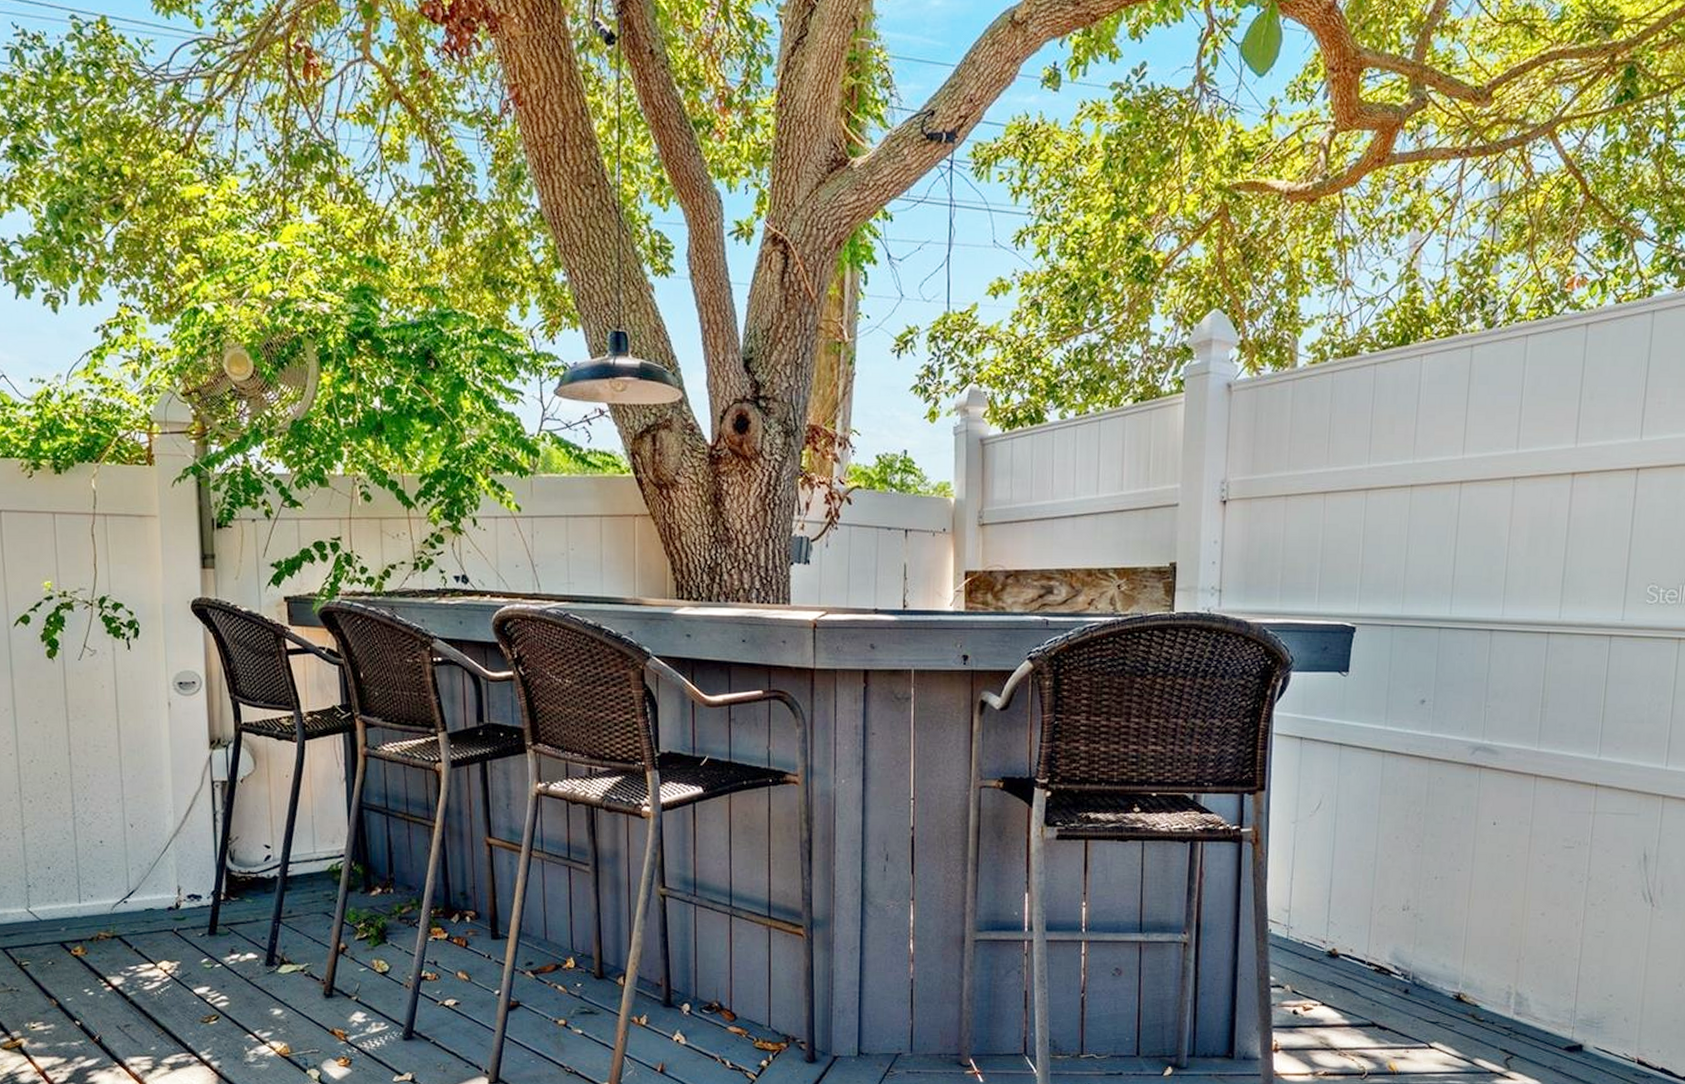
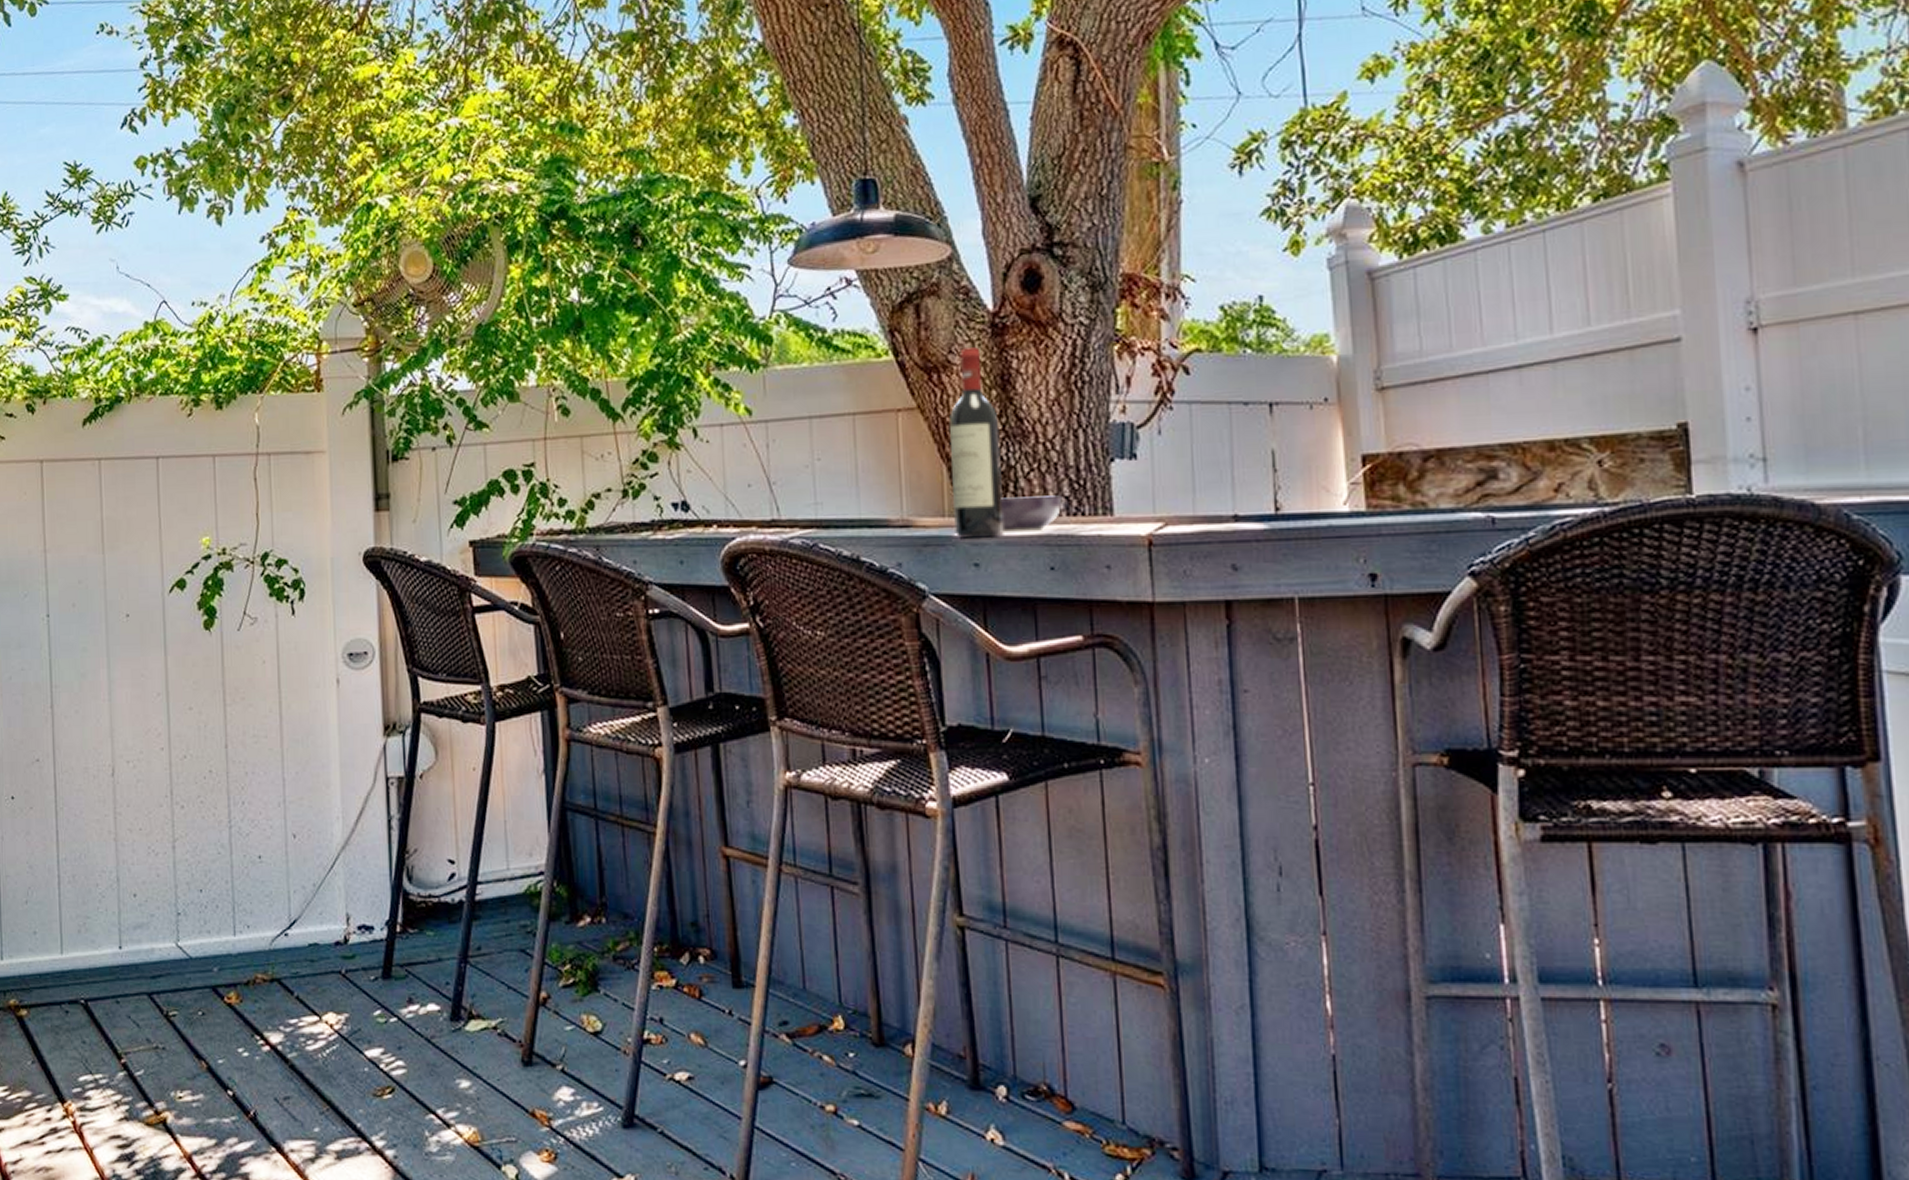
wine bottle: none [674,472,711,616] -> present [950,347,1004,539]
bowl: none [708,587,754,614] -> present [1001,495,1062,534]

